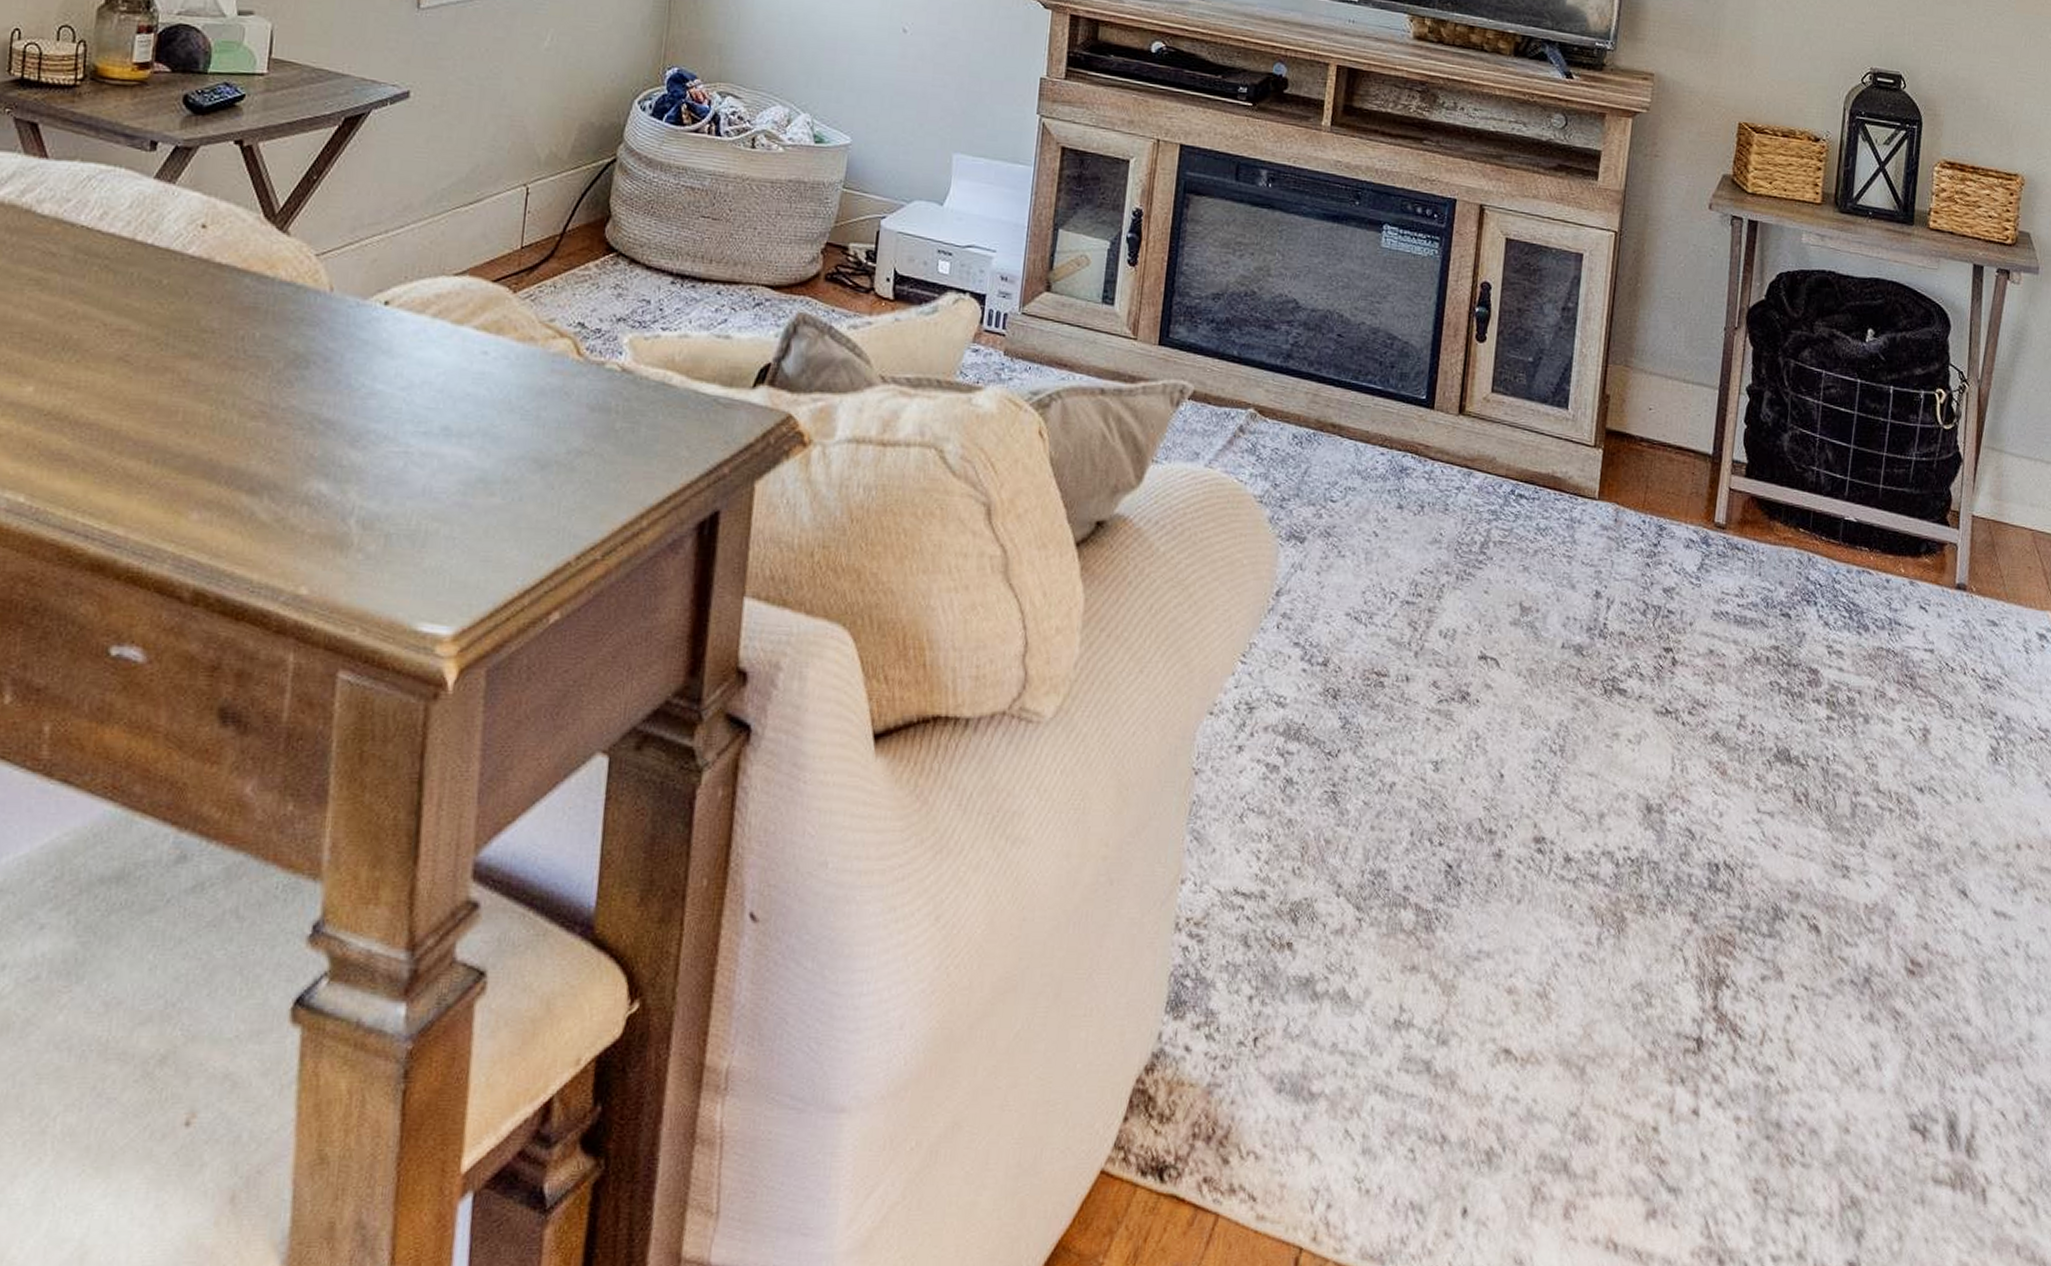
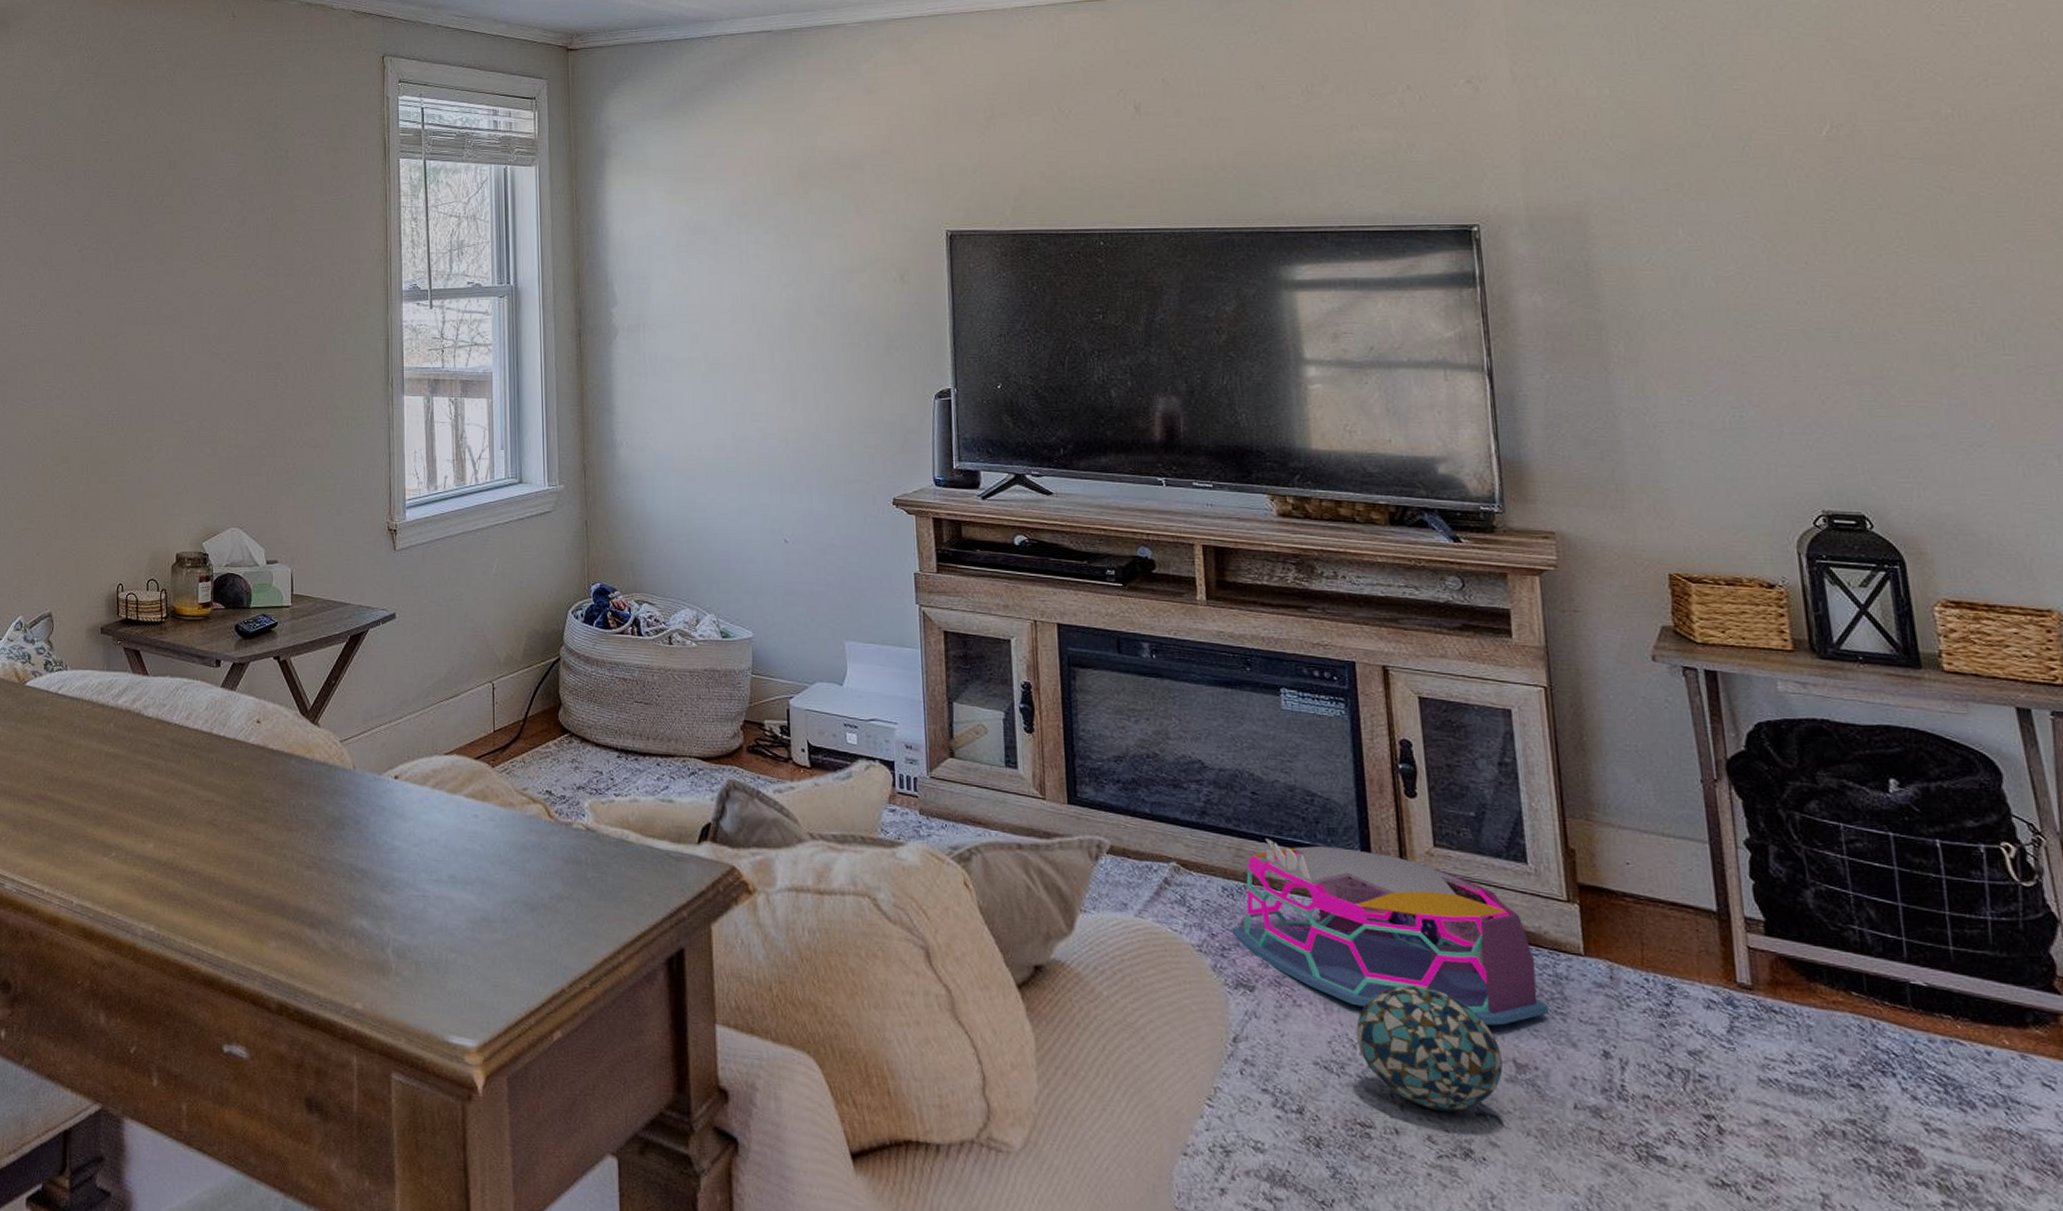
storage bin: none [1293,383,1560,570] -> present [1230,838,1550,1026]
decorative ball: none [1389,532,1511,656] -> present [1356,985,1503,1112]

